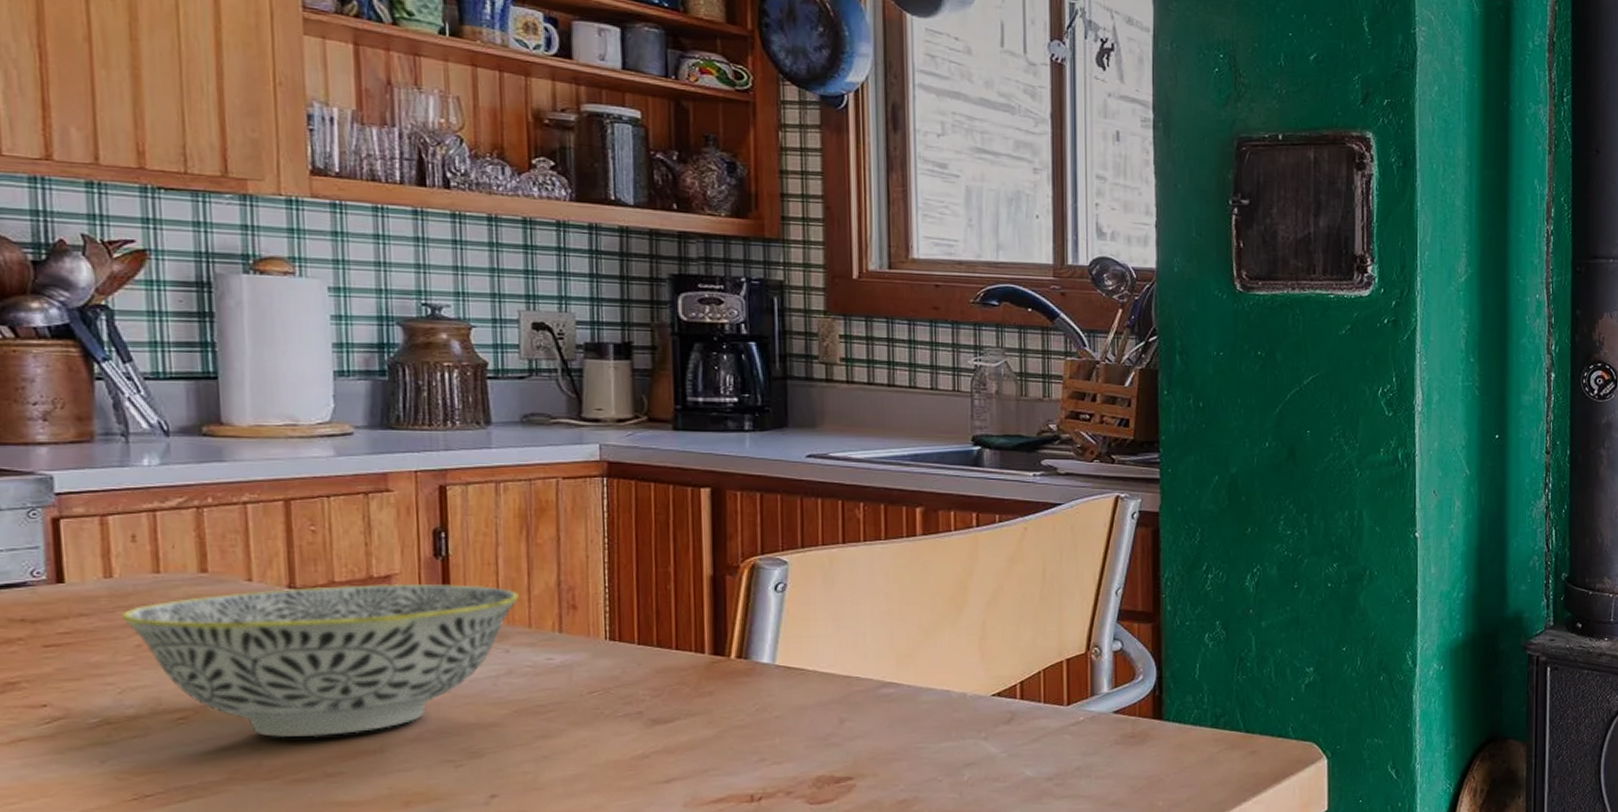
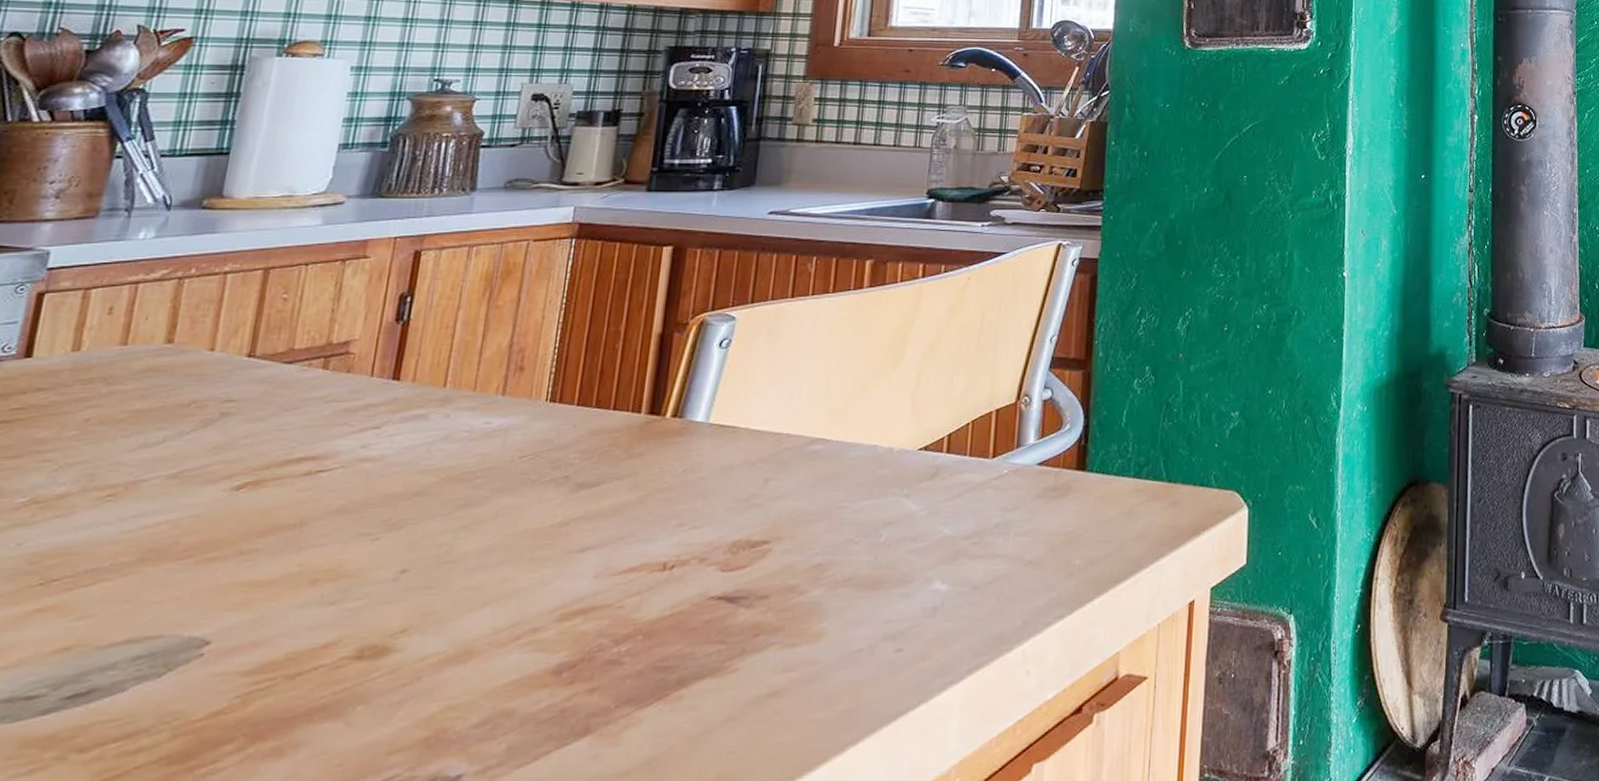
bowl: present [121,583,519,738] -> none [77,348,470,514]

